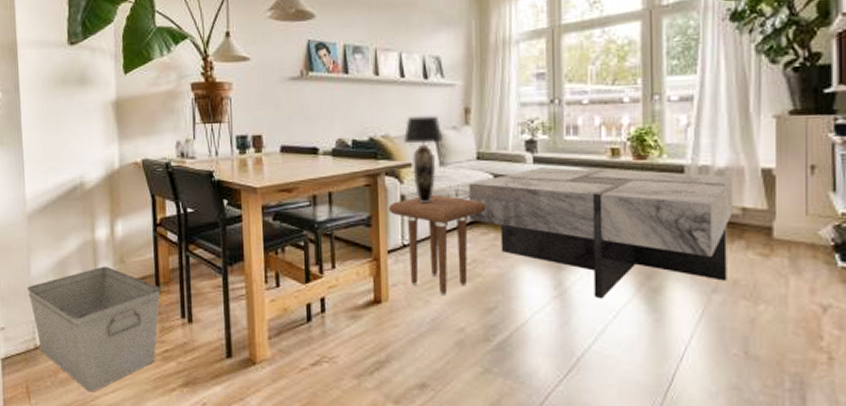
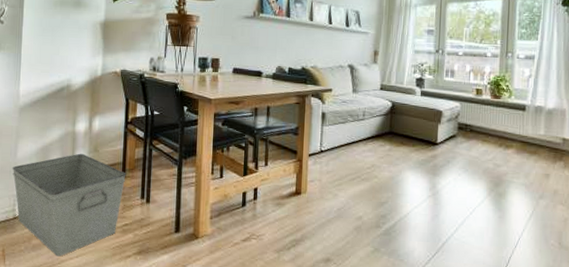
side table: present [388,194,487,296] -> none [312,113,385,192]
table lamp: present [403,115,444,204] -> none [327,53,357,120]
coffee table: present [468,167,732,299] -> none [372,99,557,200]

